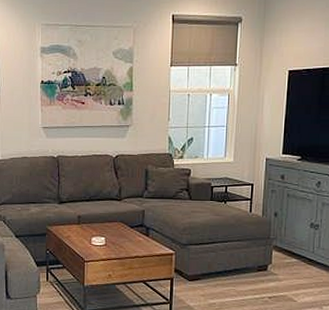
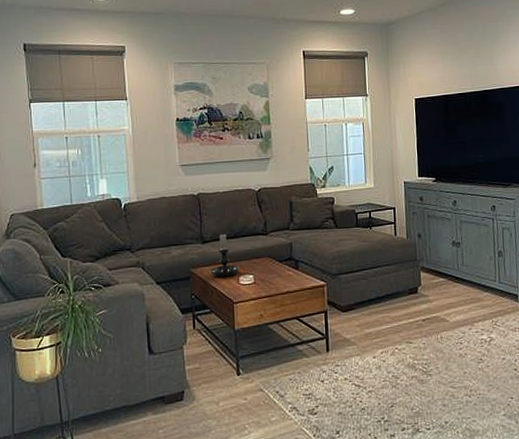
candle holder: none [64,195,92,237] -> present [209,232,240,277]

